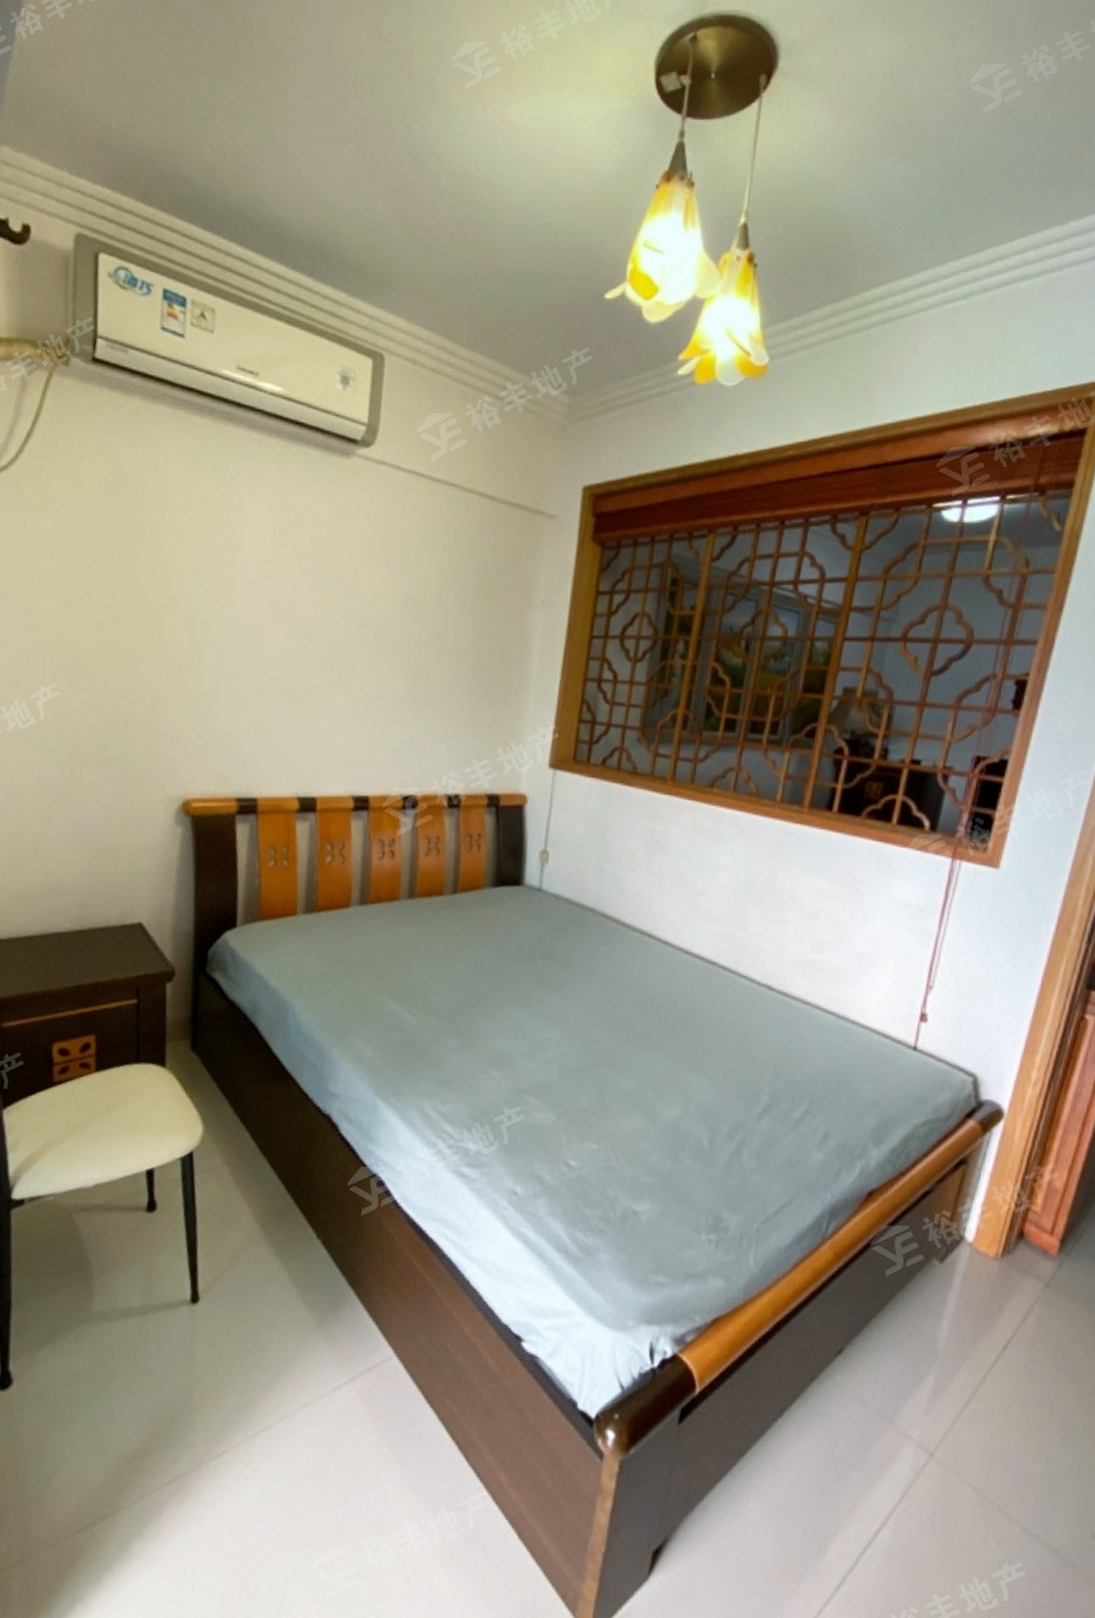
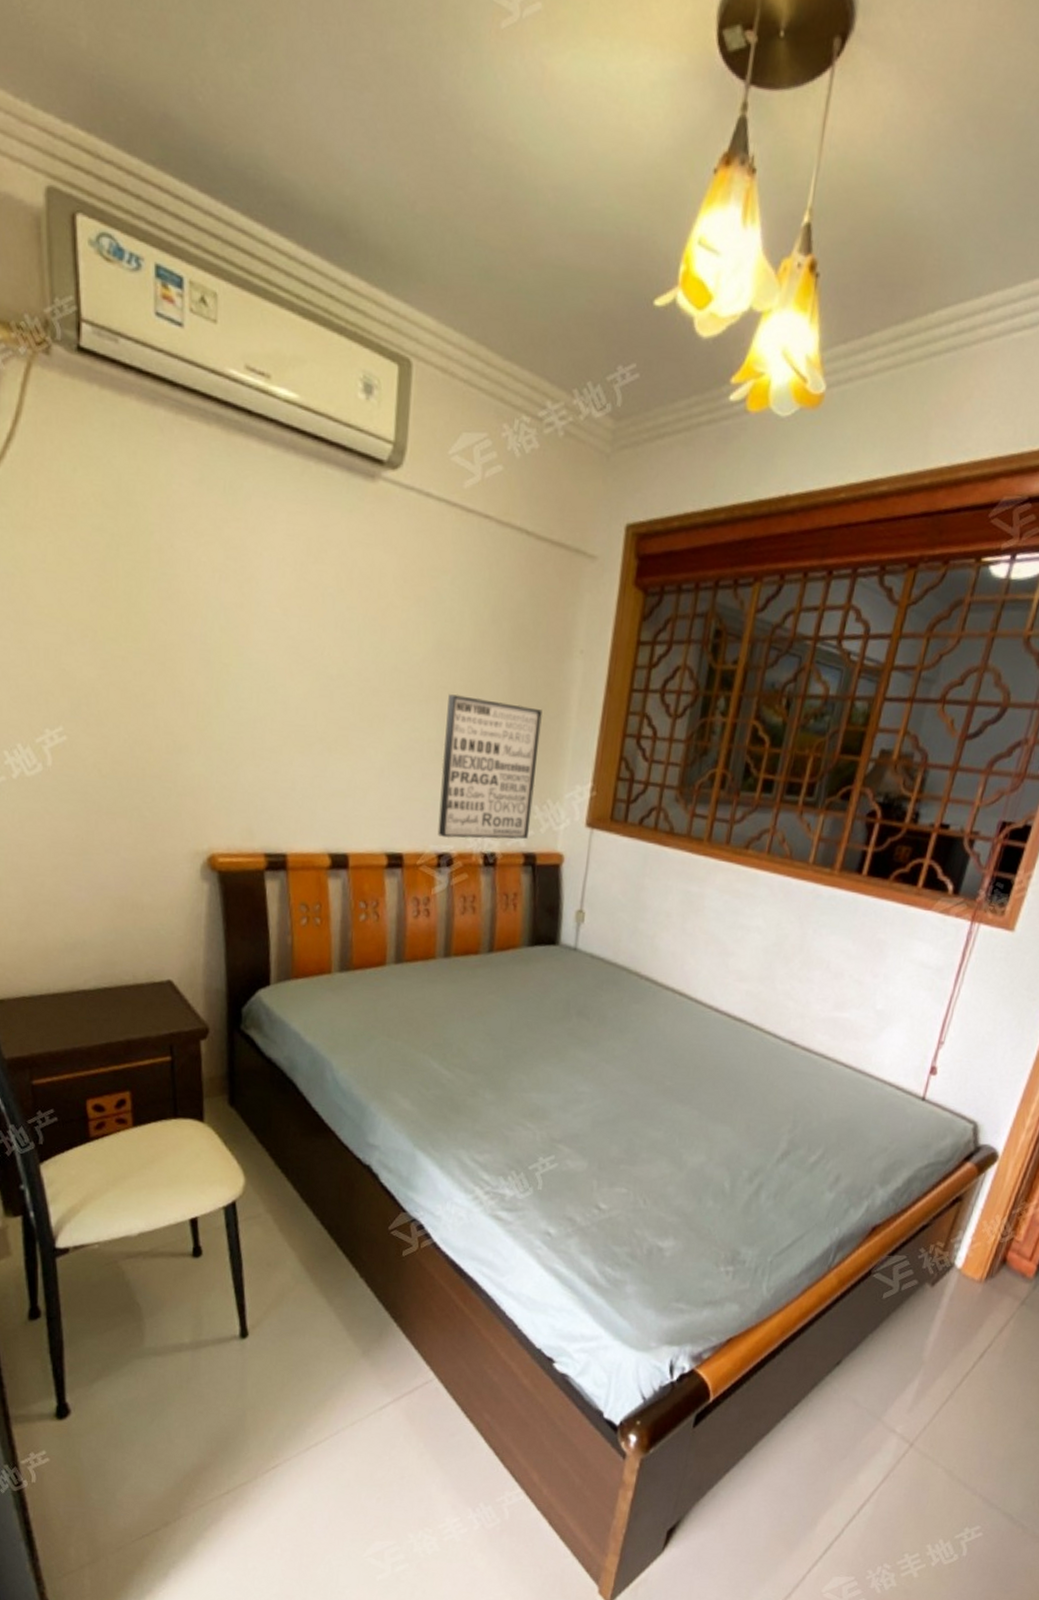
wall art: none [403,645,505,782] -> present [437,694,542,840]

